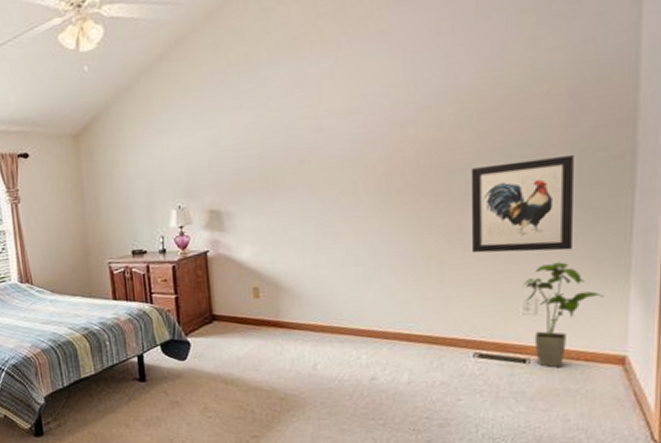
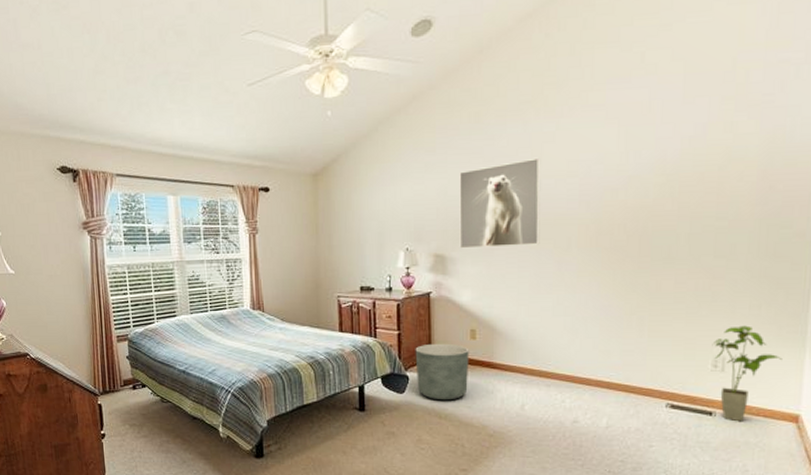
planter: none [195,304,254,365] -> present [415,343,469,401]
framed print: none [230,95,323,202] -> present [459,157,541,249]
wall art: present [471,155,574,253] -> none [668,230,762,315]

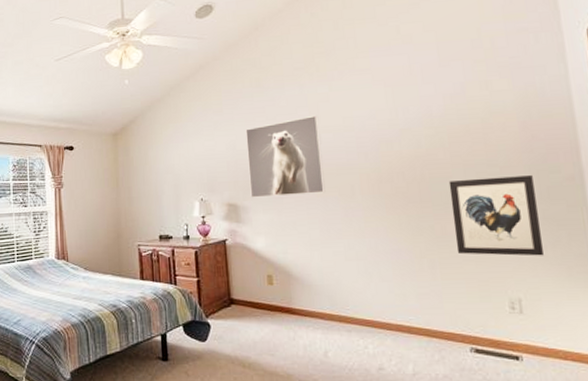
planter: present [415,343,469,401] -> none [214,289,270,348]
wall art: none [668,230,762,315] -> present [448,175,544,256]
house plant: present [712,325,782,422] -> none [505,266,578,367]

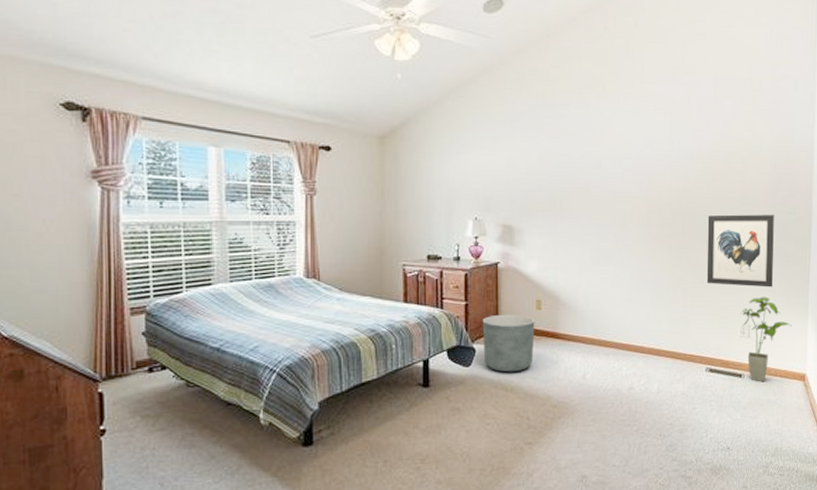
planter: none [214,289,270,348] -> present [482,314,535,373]
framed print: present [245,115,326,198] -> none [527,138,600,221]
house plant: none [505,266,578,367] -> present [740,296,792,382]

